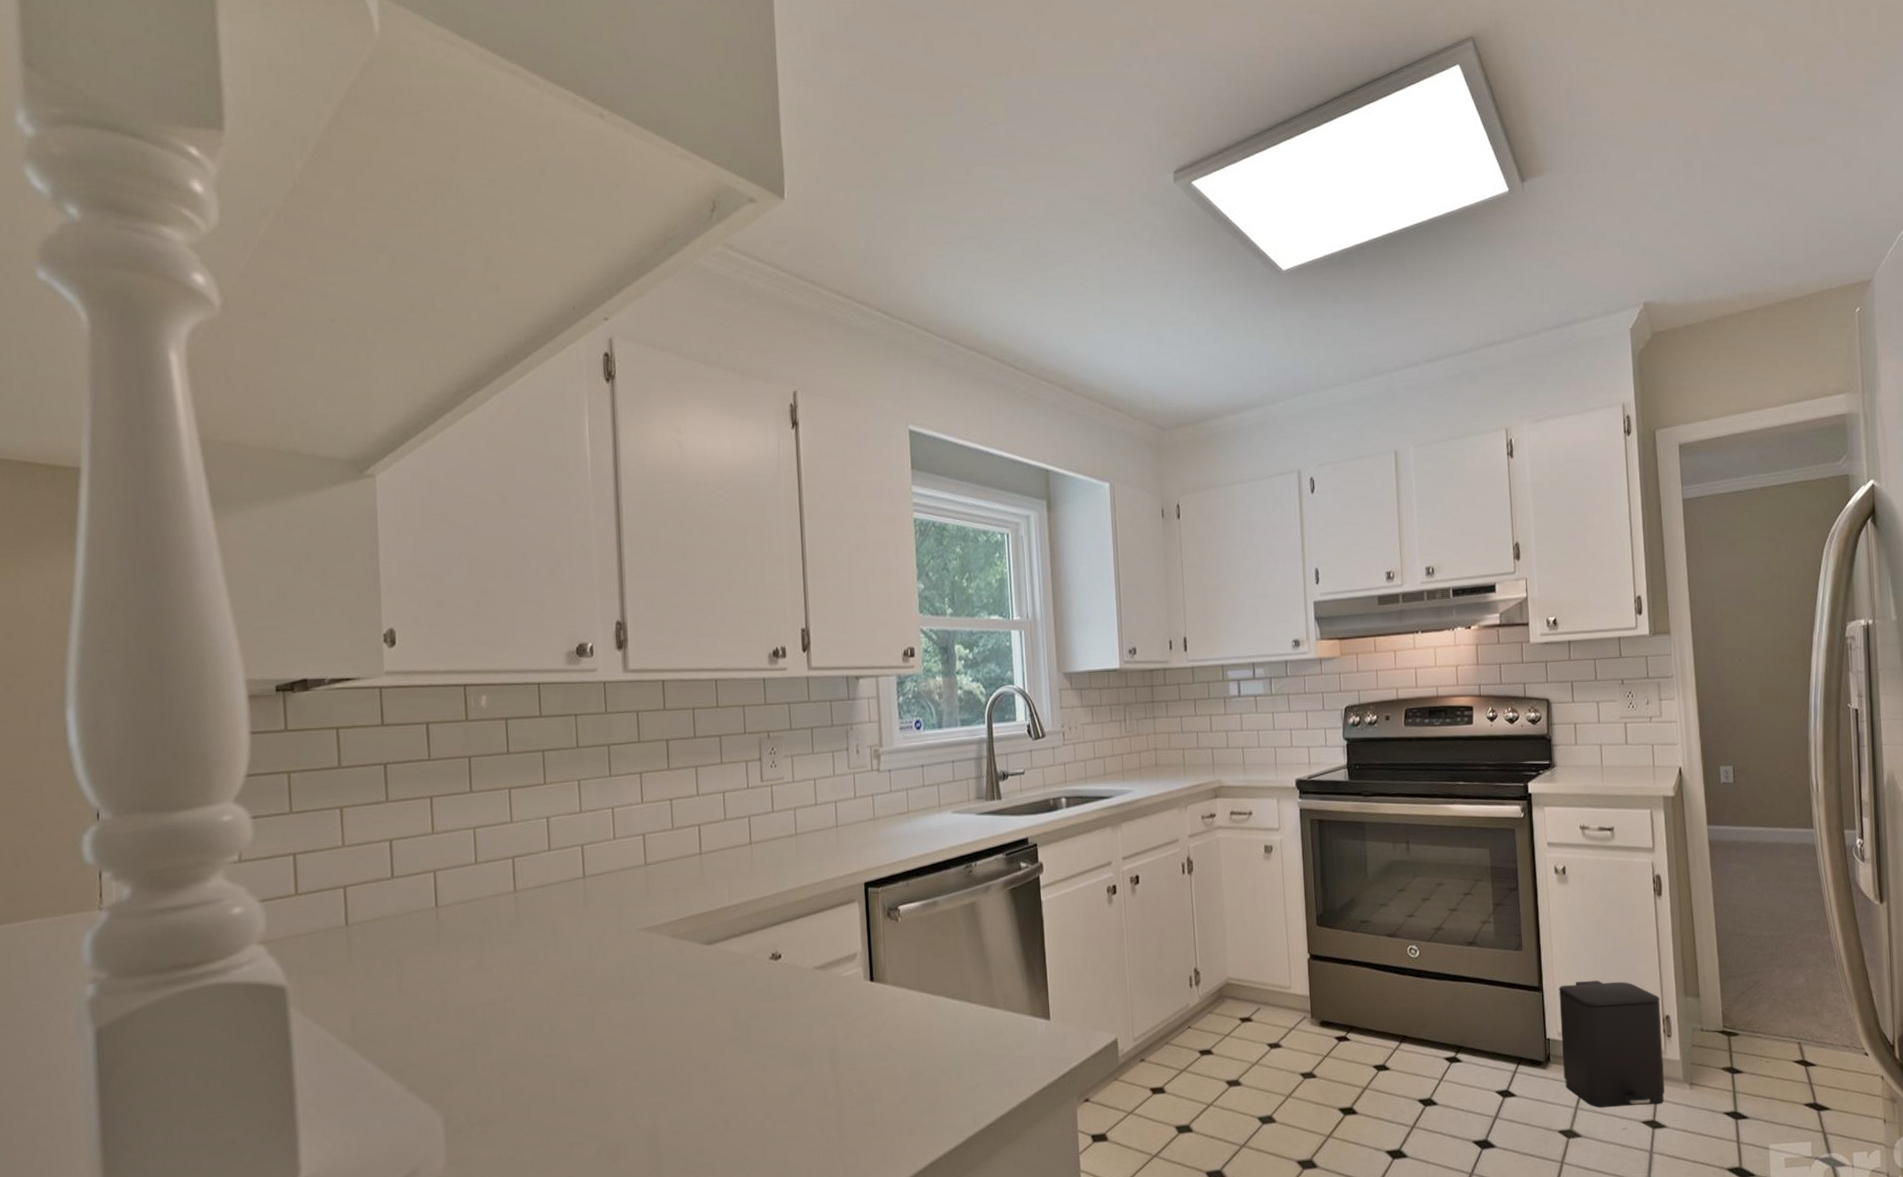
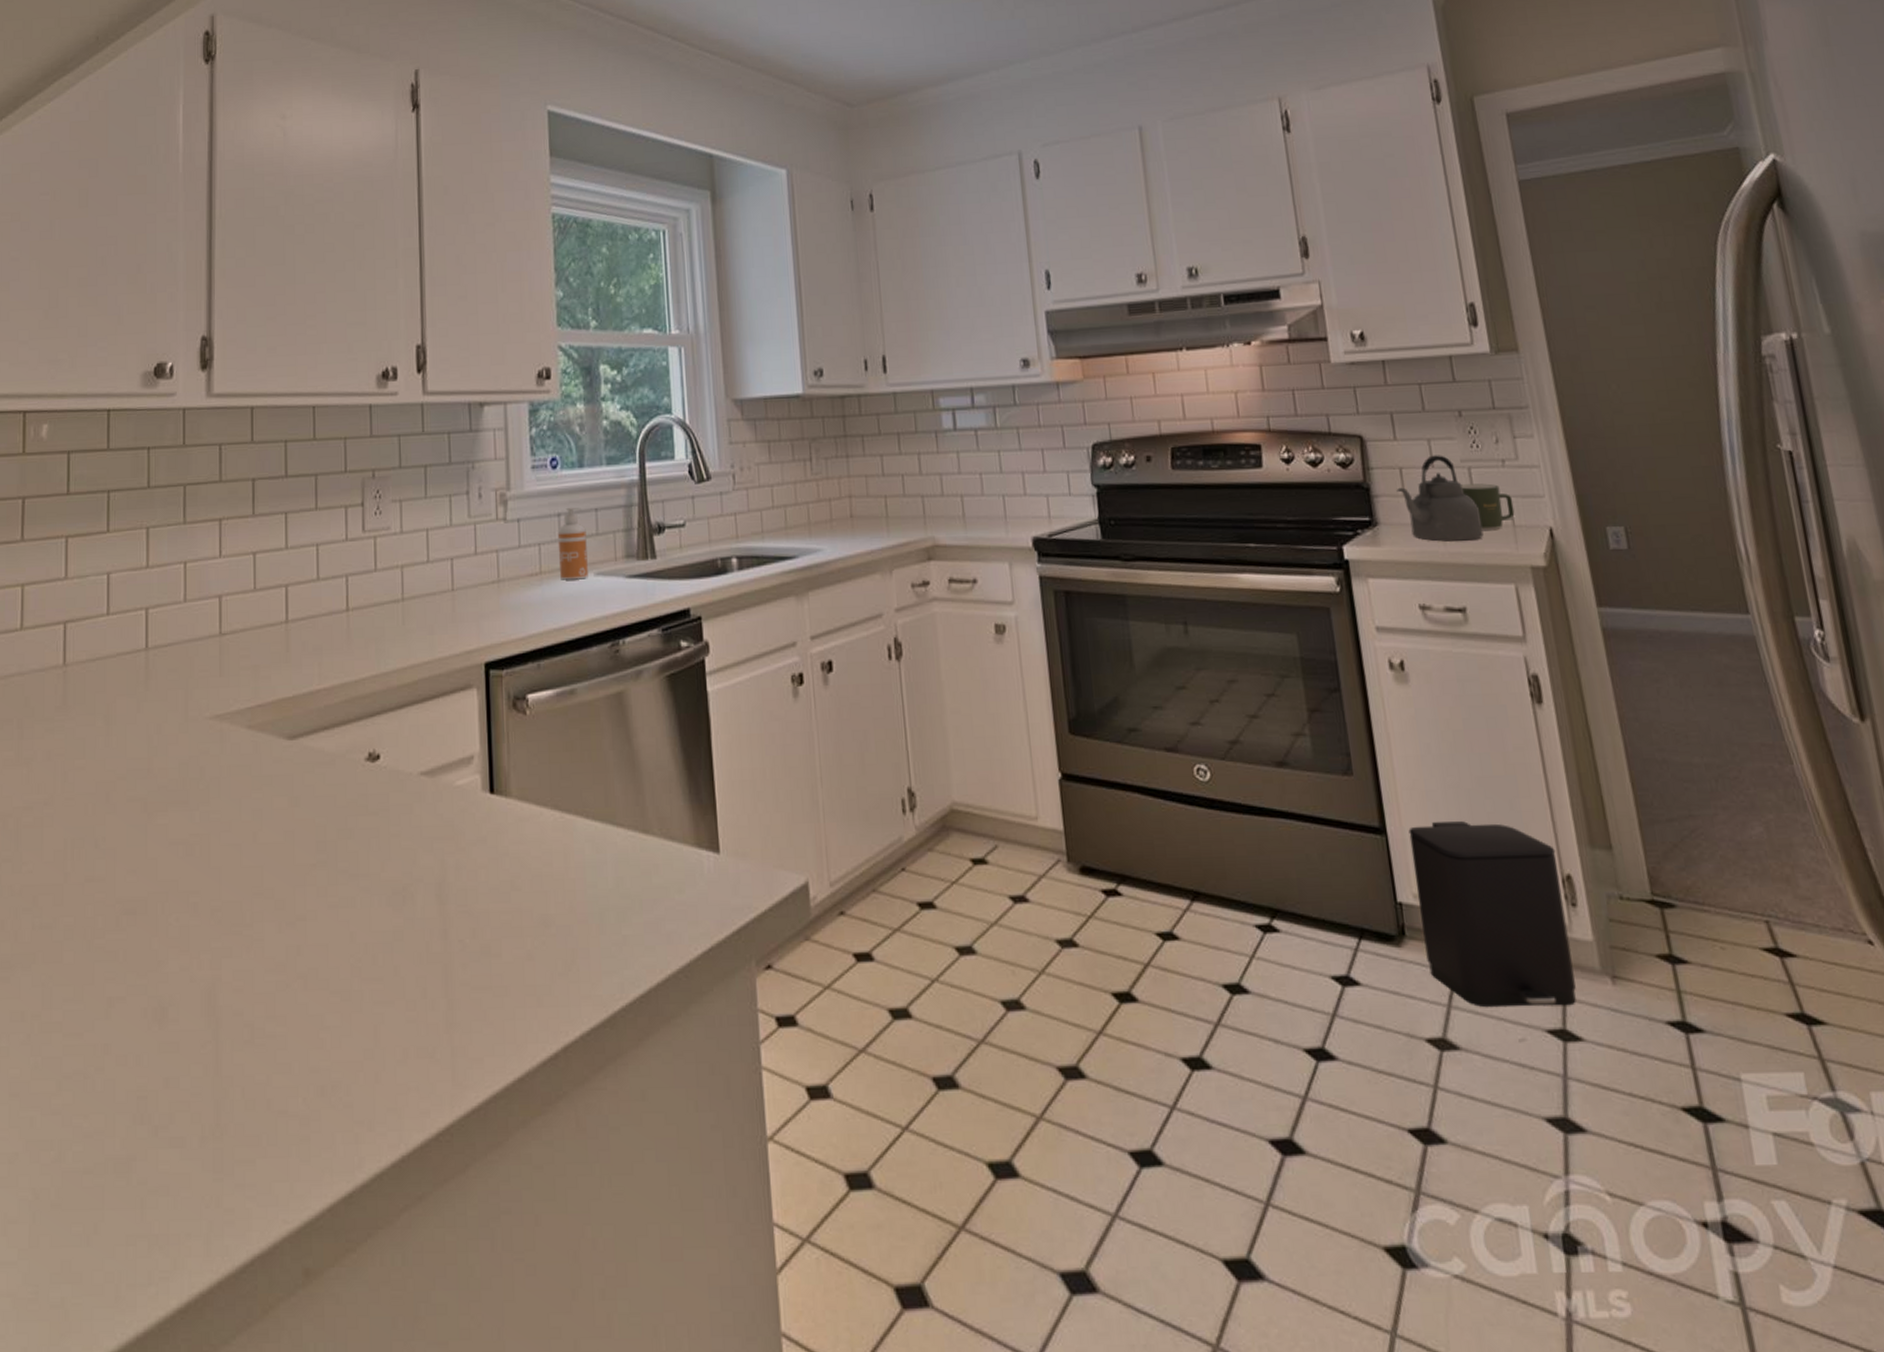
soap dispenser: none [921,759,947,817] -> present [557,507,588,580]
kettle: none [1571,713,1631,779] -> present [1396,455,1484,542]
mug: none [1618,735,1655,770] -> present [1461,483,1515,530]

